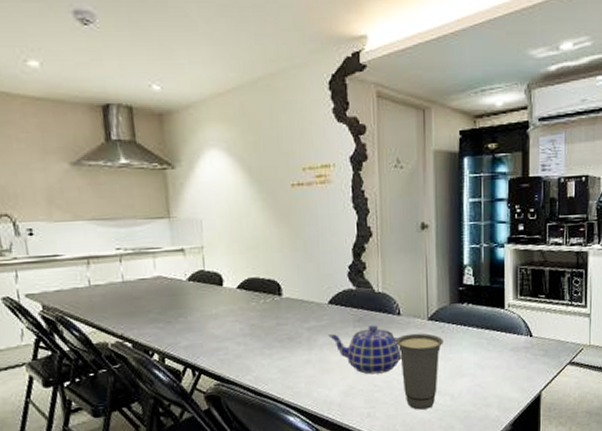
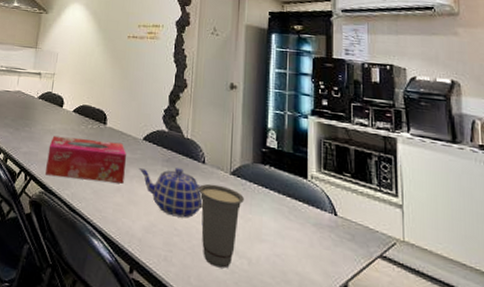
tissue box: none [215,312,313,366] -> present [45,135,127,184]

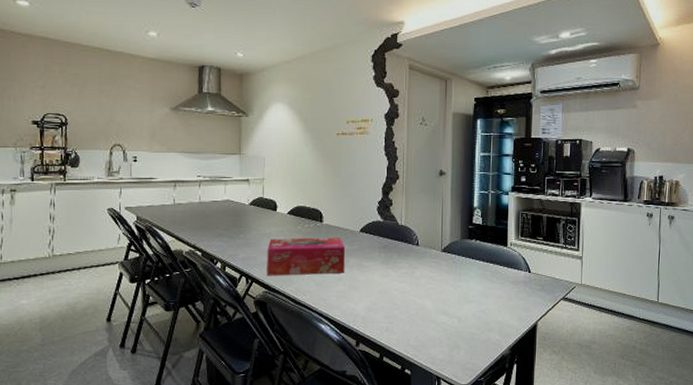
teapot: present [139,168,203,218] -> none [358,253,418,294]
cup: present [198,183,244,269] -> none [413,262,454,329]

